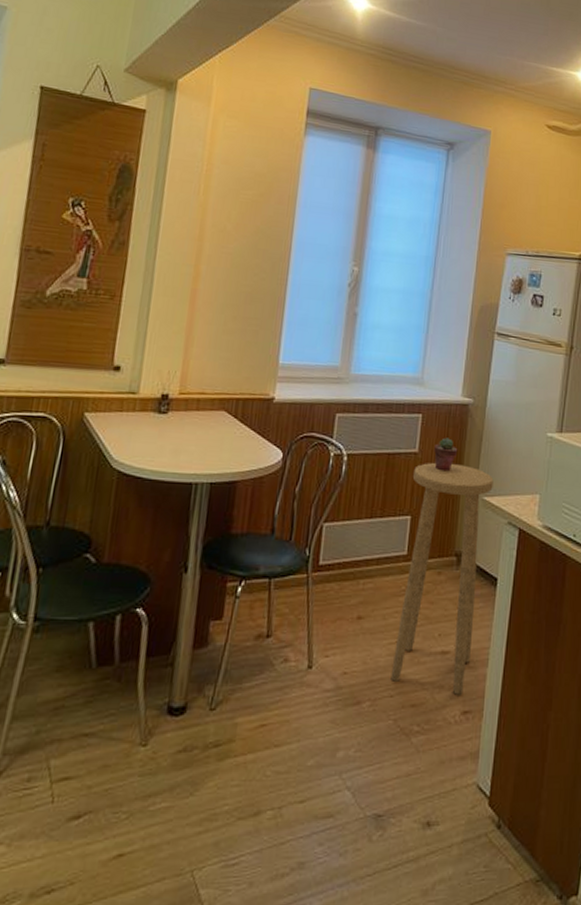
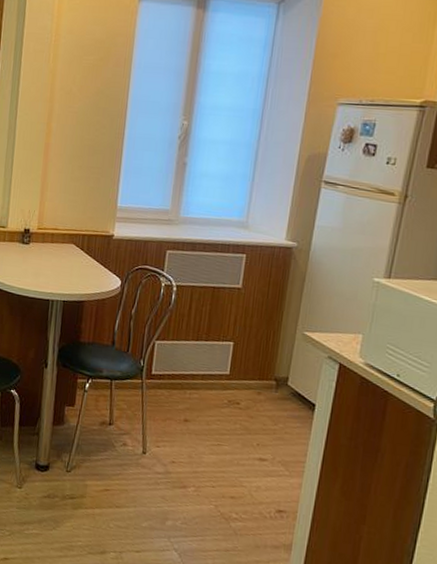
stool: present [391,462,494,695] -> none [213,297,315,497]
potted succulent: present [434,437,458,472] -> none [257,276,280,307]

